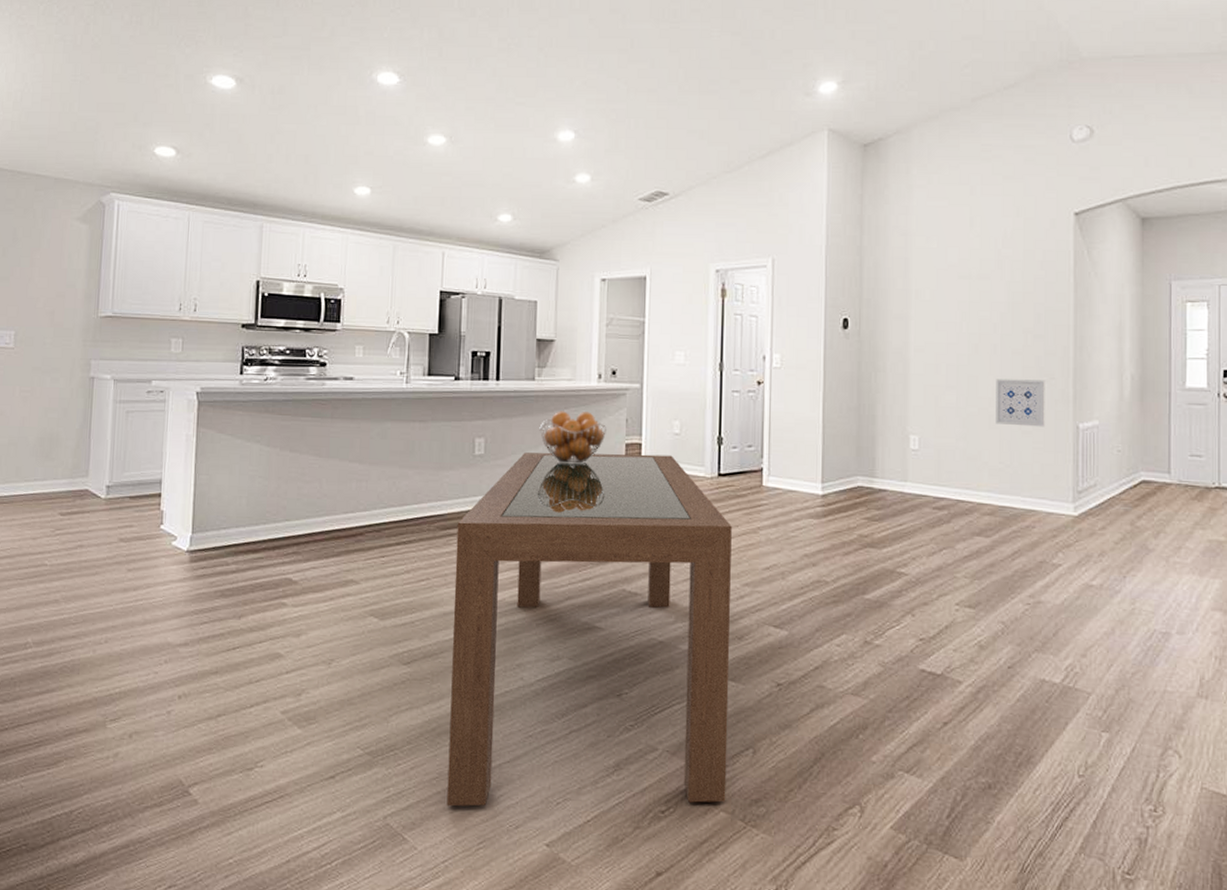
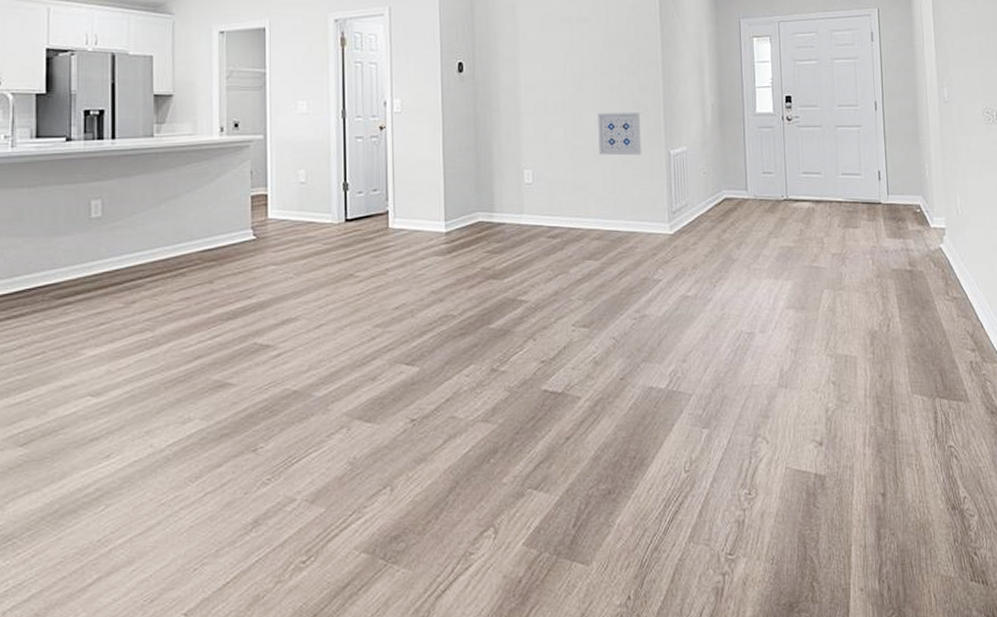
dining table: present [446,452,732,807] -> none [73,204,366,591]
fruit basket: present [539,411,608,465] -> none [160,166,232,221]

